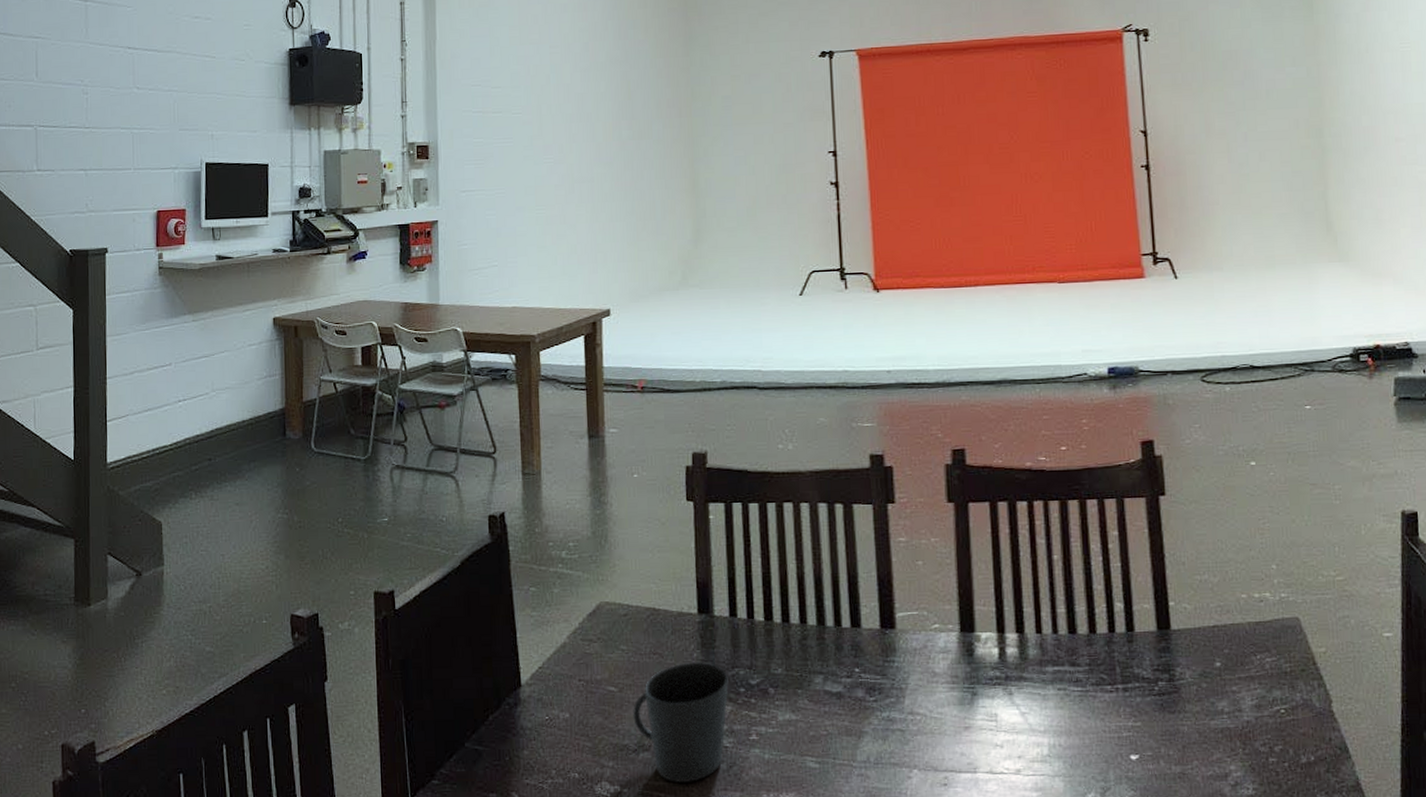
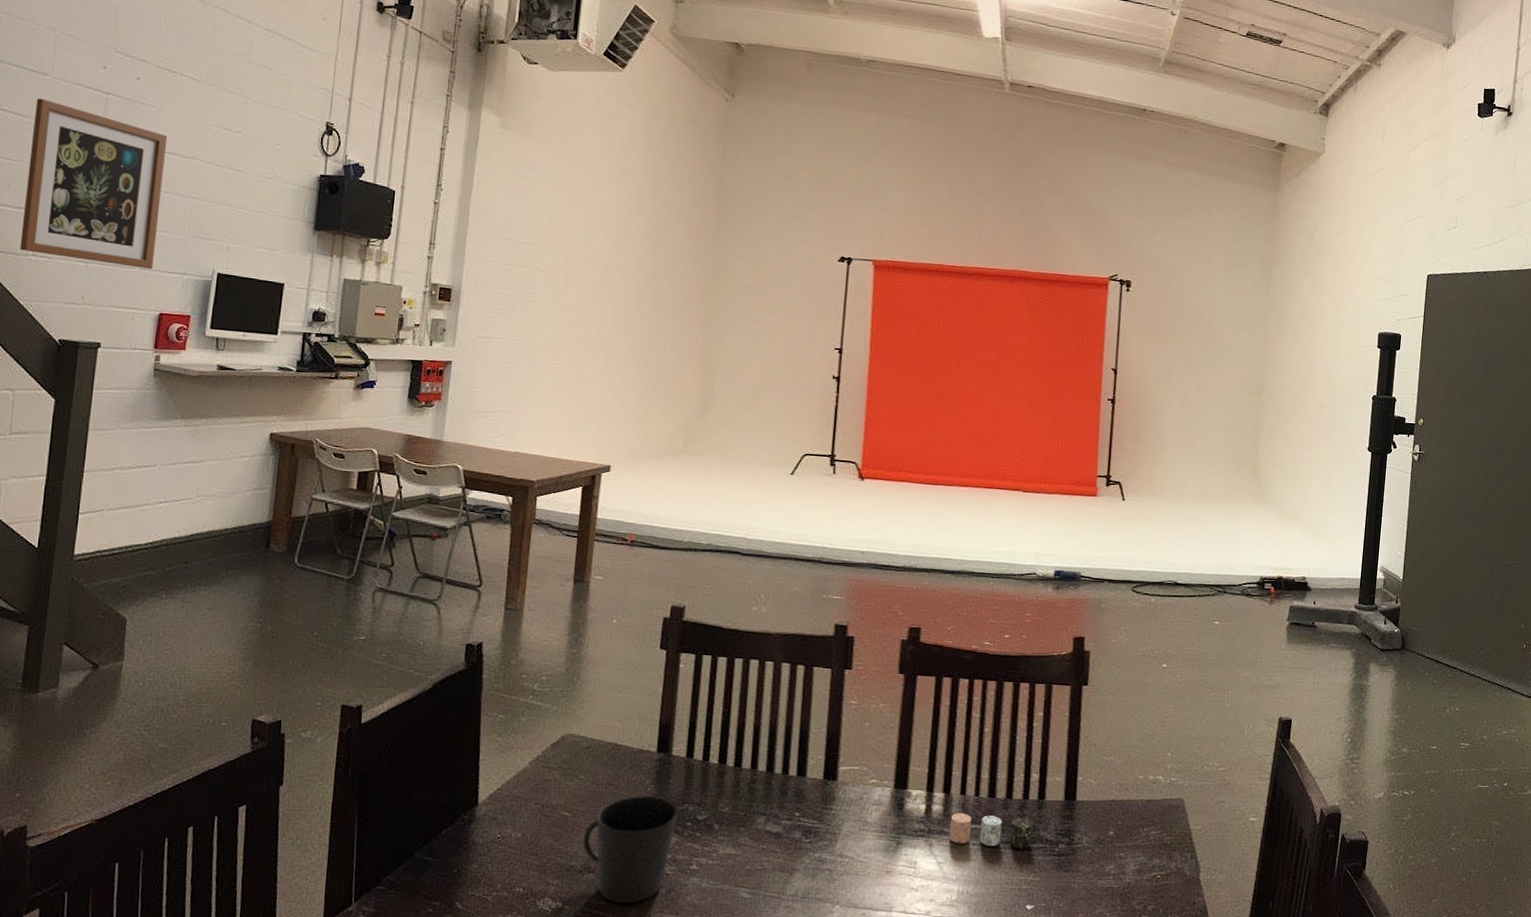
wall art: none [24,15,146,169] -> present [19,98,168,269]
candle: none [1028,654,1125,691] -> present [949,813,1033,849]

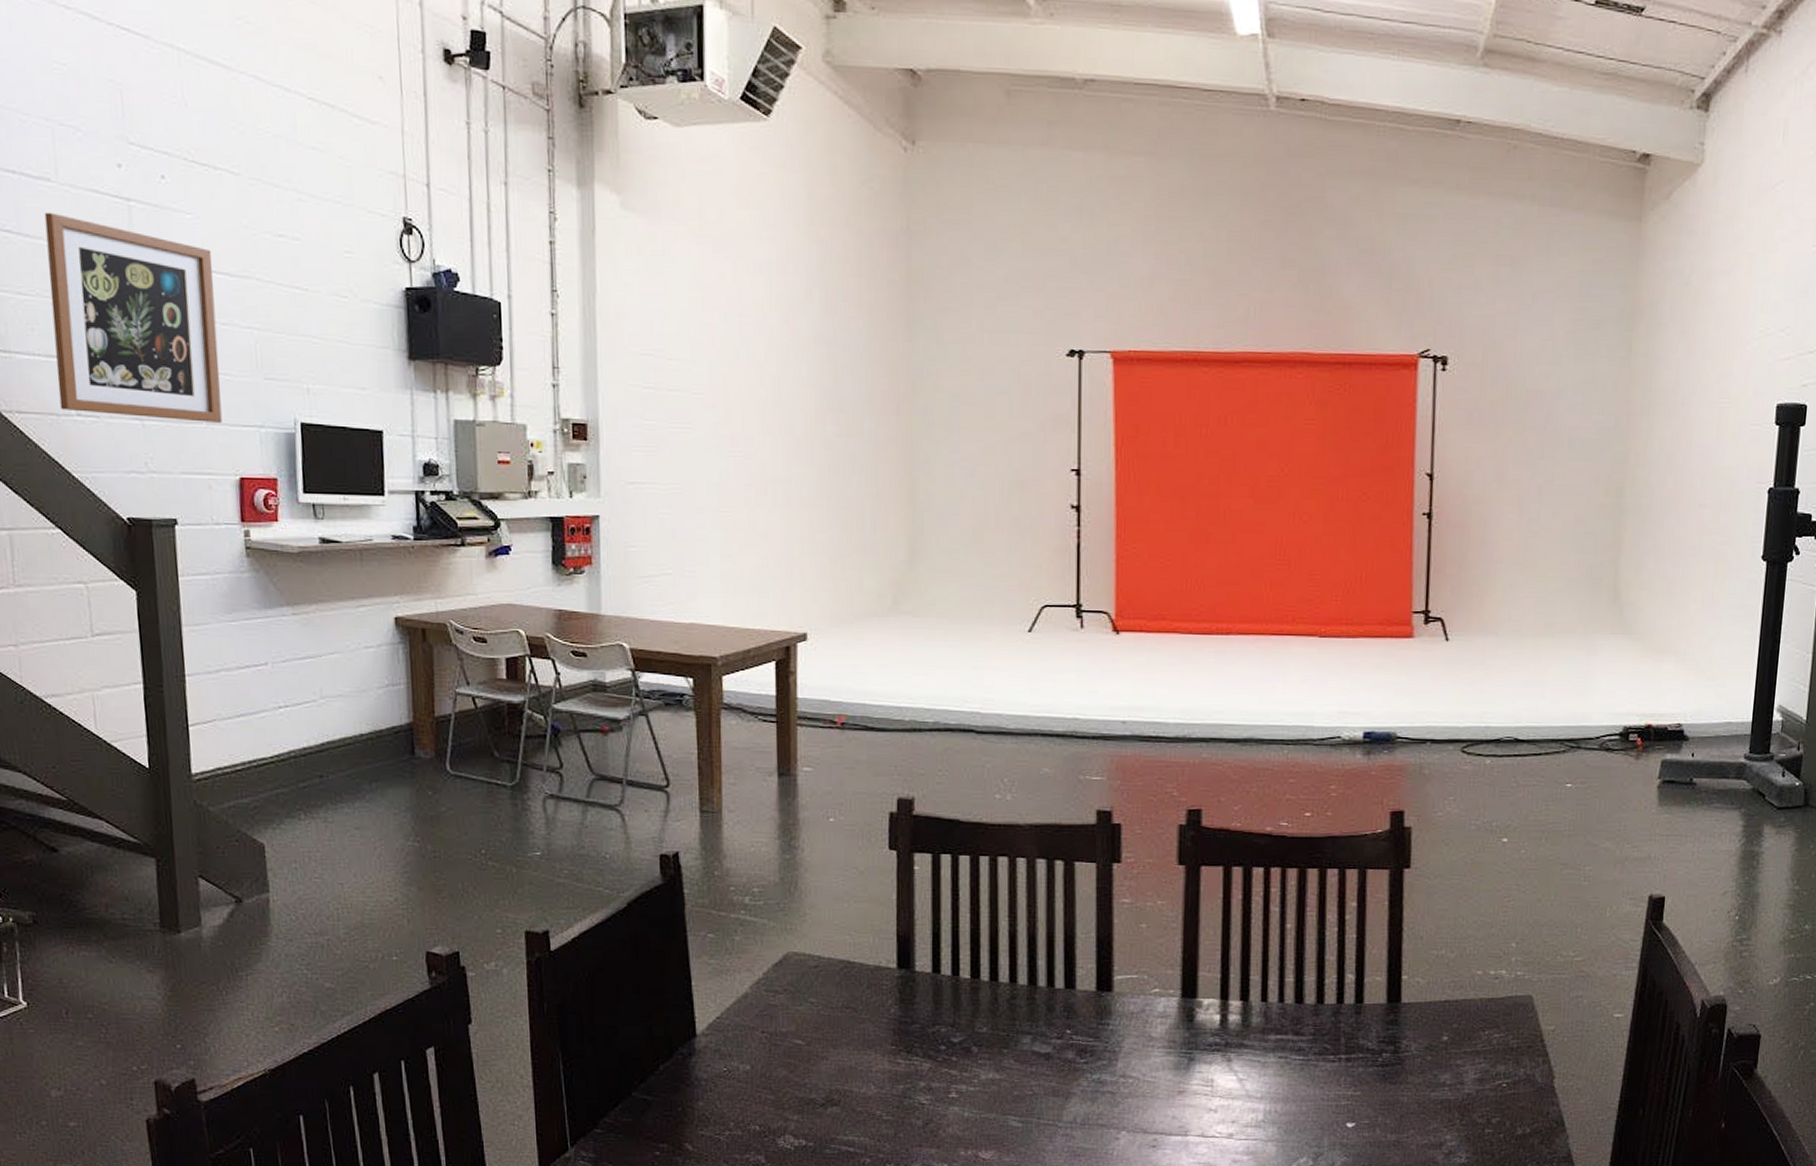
cup: present [582,795,678,903] -> none [821,1018,928,1138]
candle: present [949,813,1033,849] -> none [1250,1022,1350,1060]

